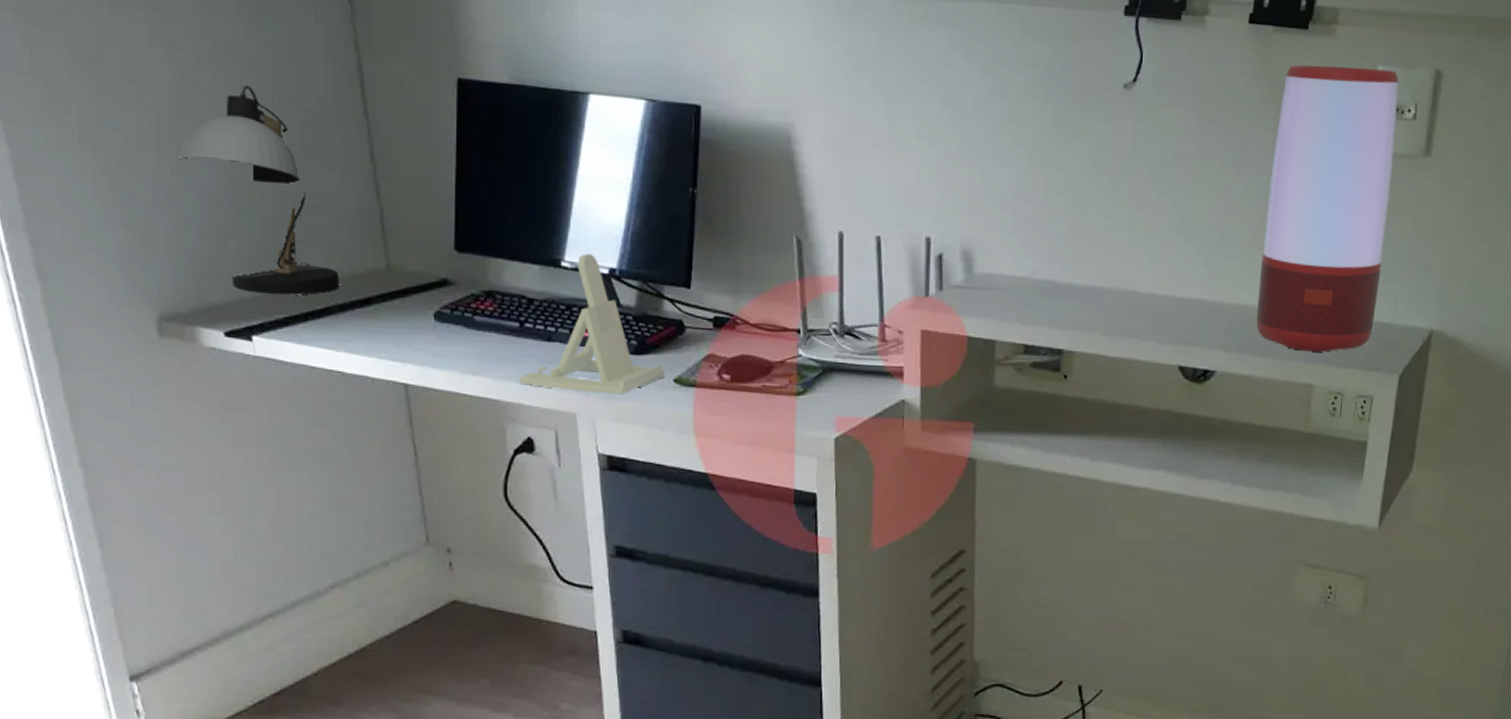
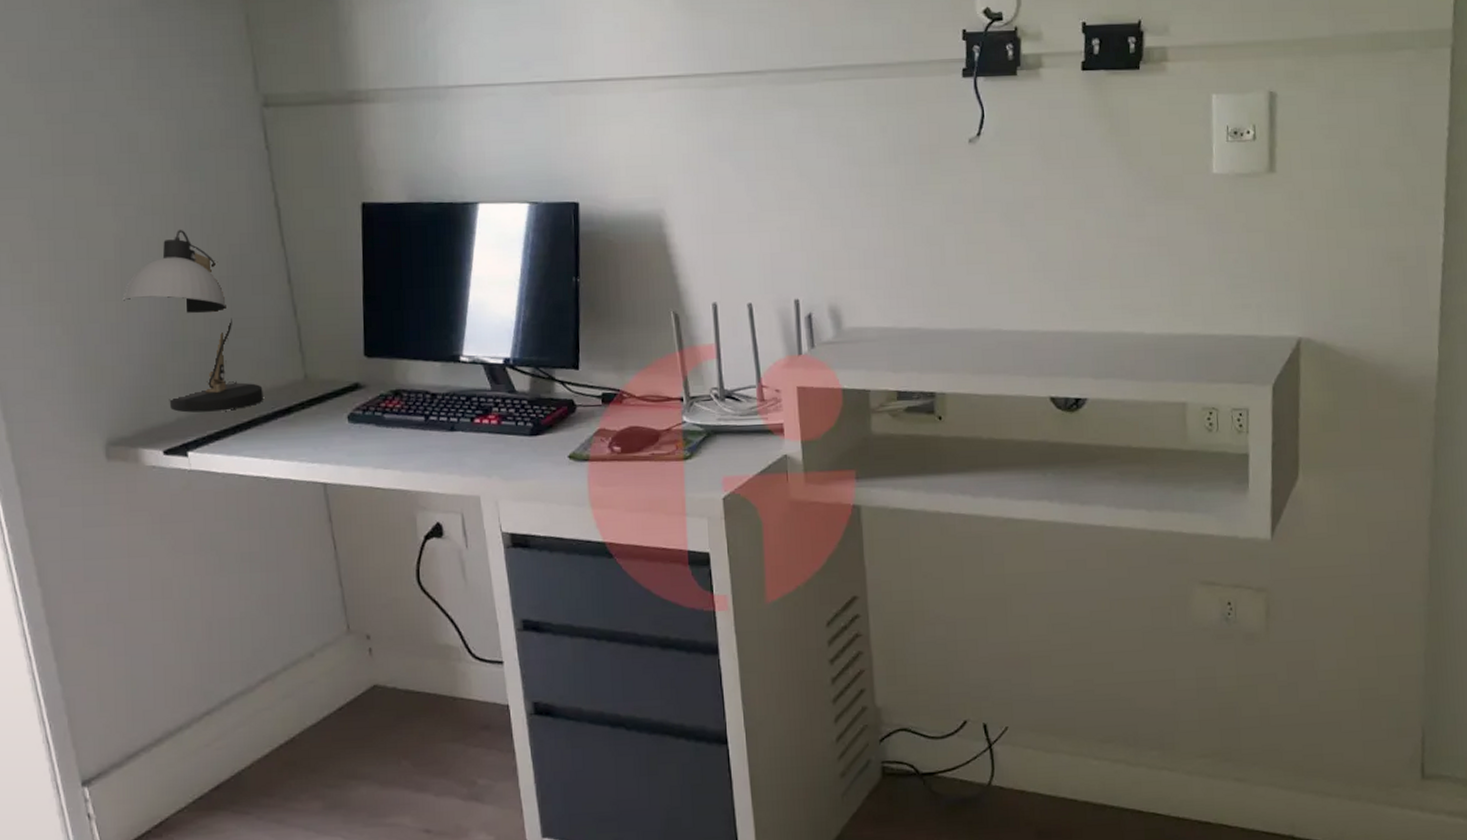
phone stand: present [519,254,665,395] -> none [427,347,560,476]
speaker: present [1256,65,1399,352] -> none [1119,97,1241,371]

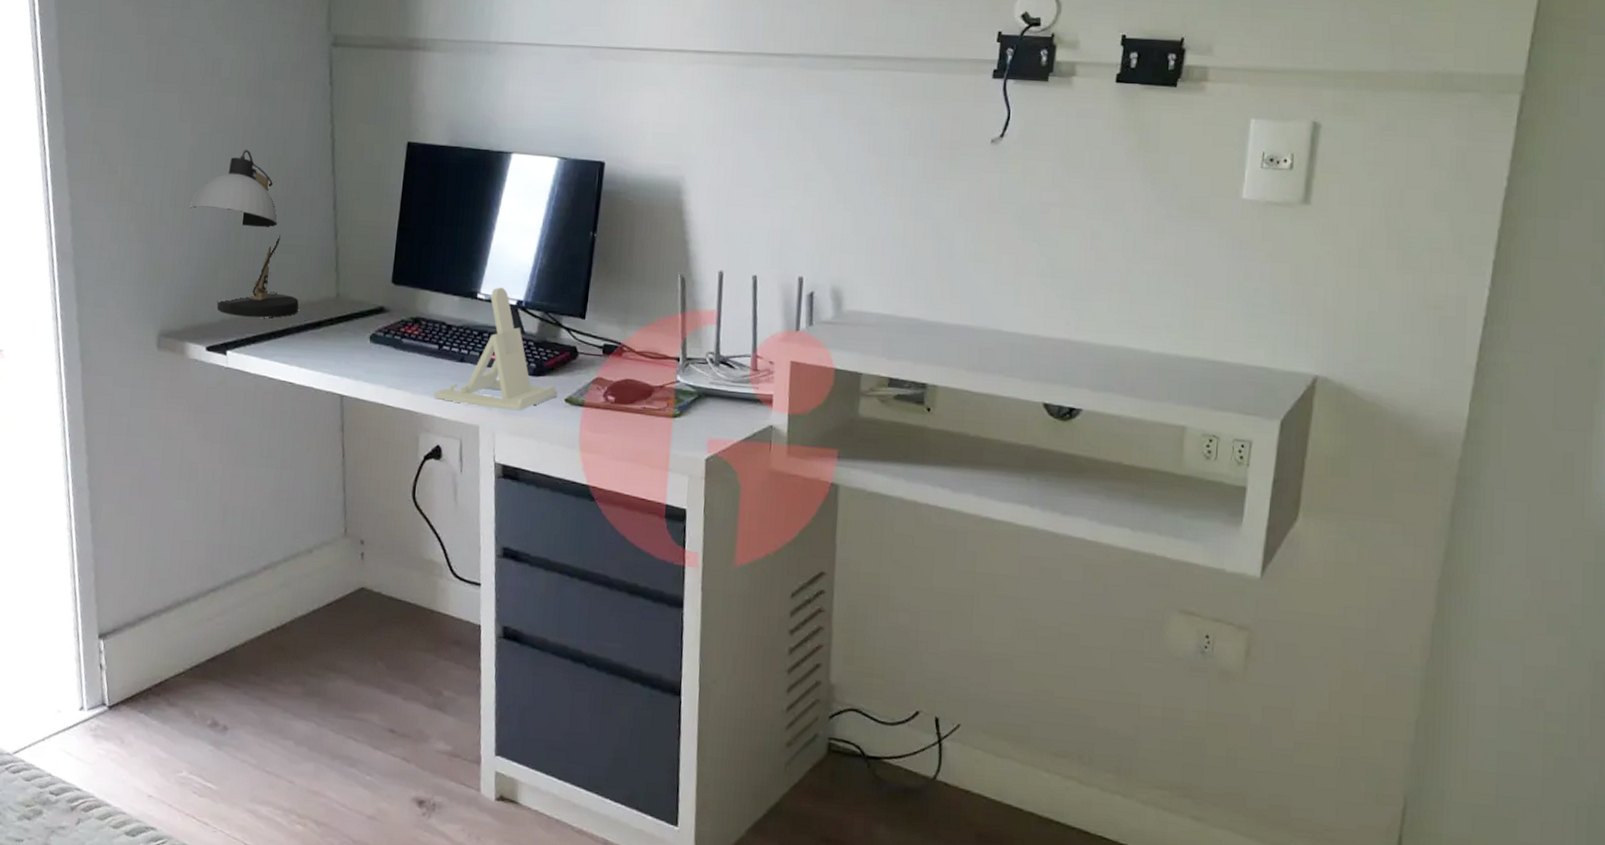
phone stand: none [427,347,560,476] -> present [434,287,558,411]

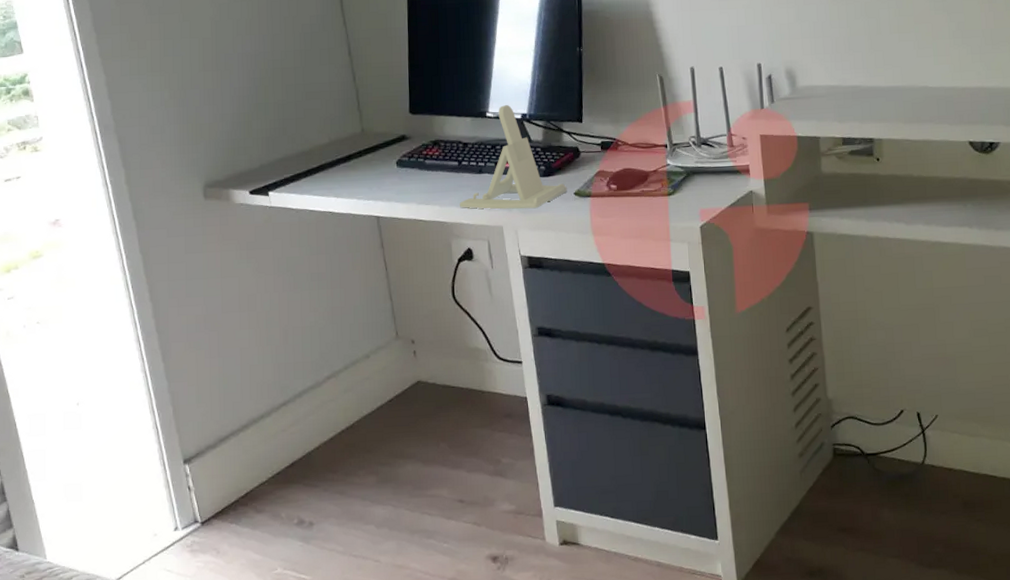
desk lamp: present [189,149,299,318] -> none [217,12,329,160]

